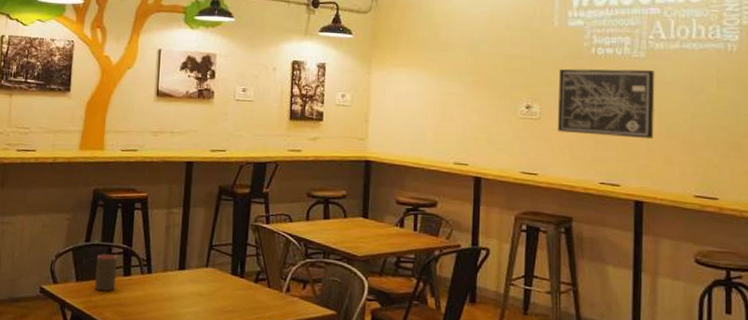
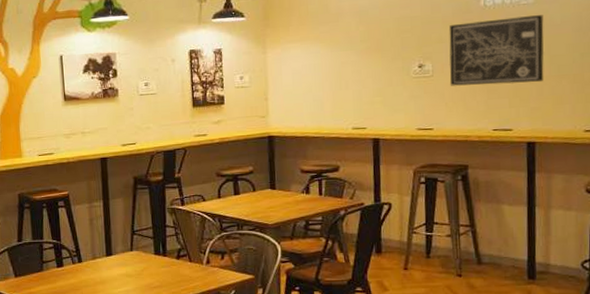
cup: present [95,254,117,291] -> none [31,250,51,283]

